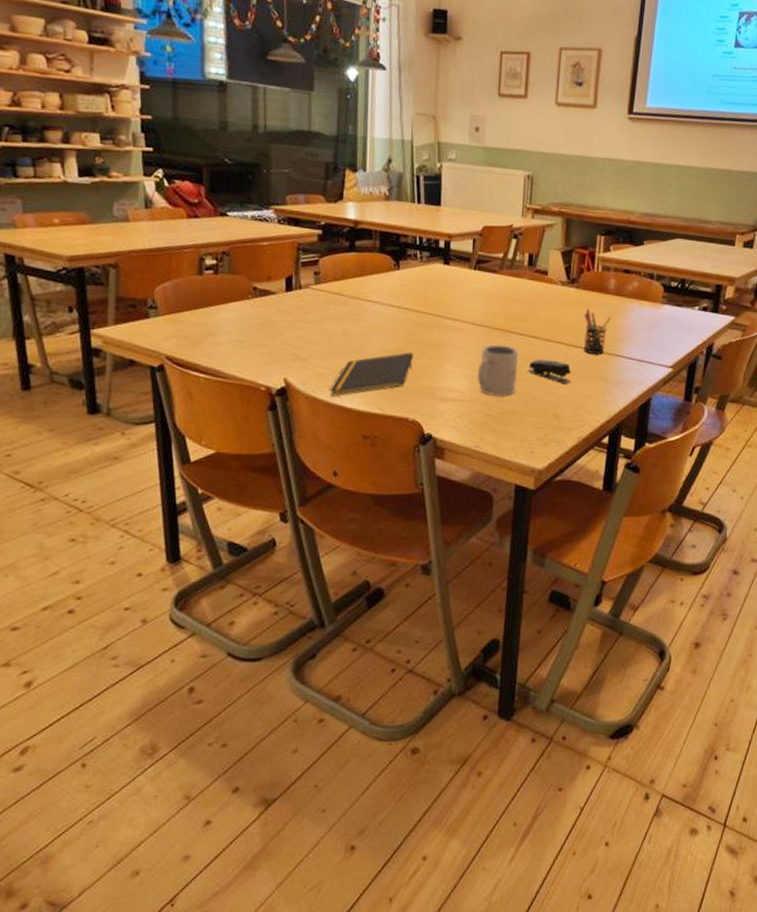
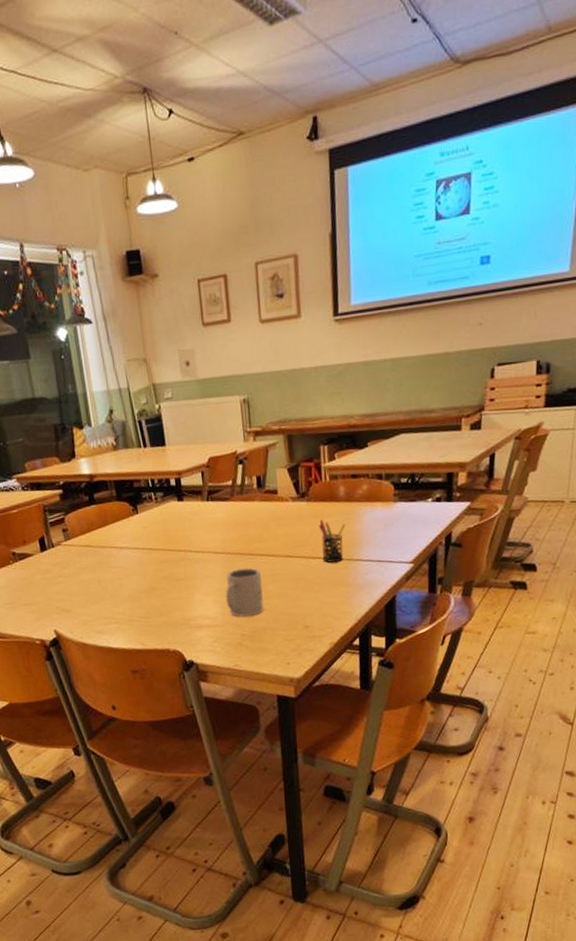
notepad: present [329,353,413,396] -> none [95,589,166,640]
stapler: present [527,359,572,384] -> none [272,574,315,595]

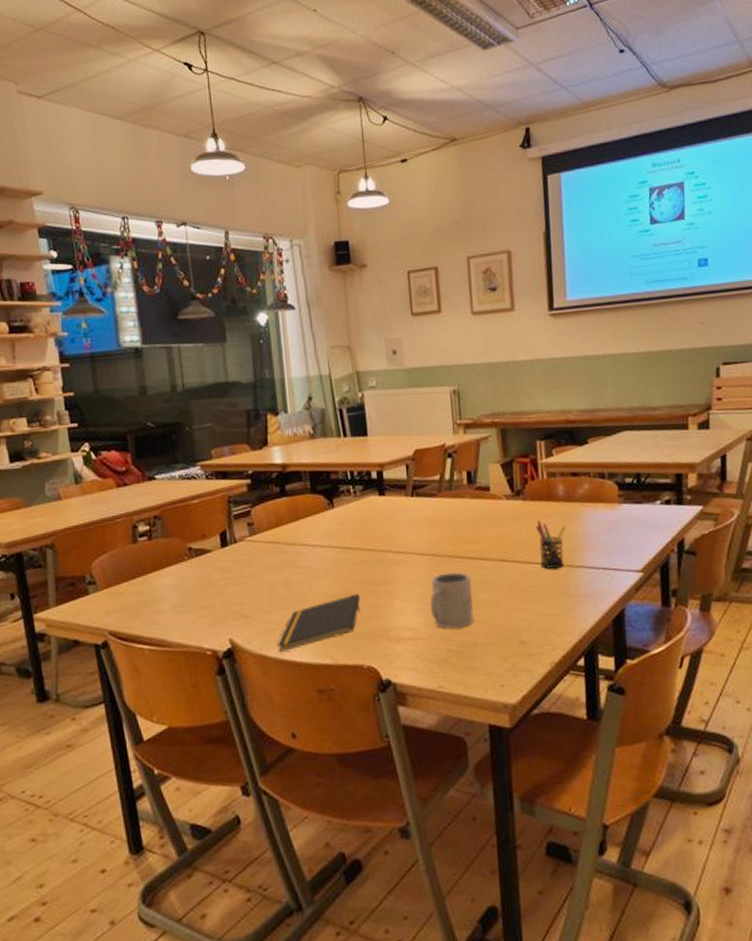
notepad: none [95,589,166,640] -> present [276,594,361,652]

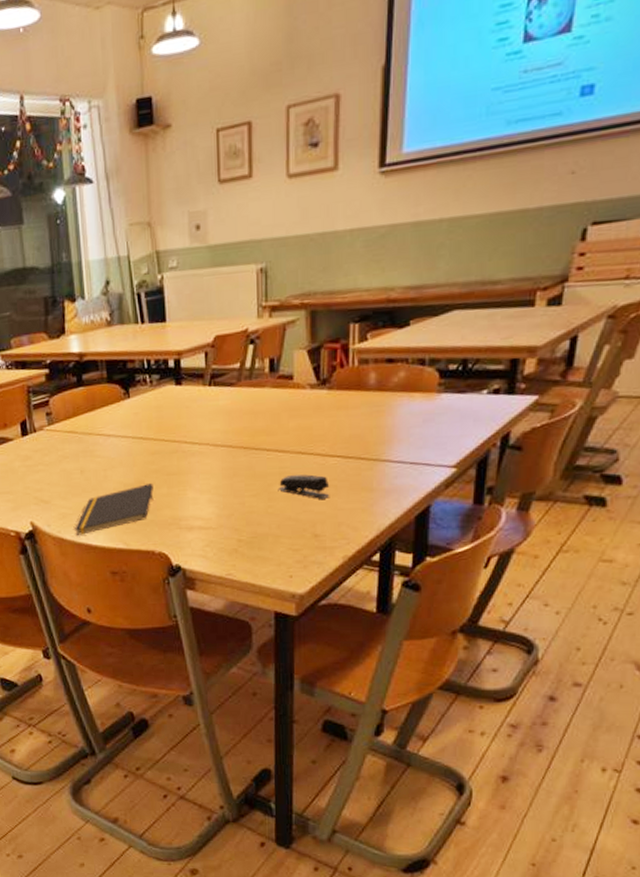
mug: present [430,572,474,629] -> none [222,464,268,520]
stapler: none [483,581,533,606] -> present [278,474,330,499]
pen holder: present [535,520,566,569] -> none [340,411,375,462]

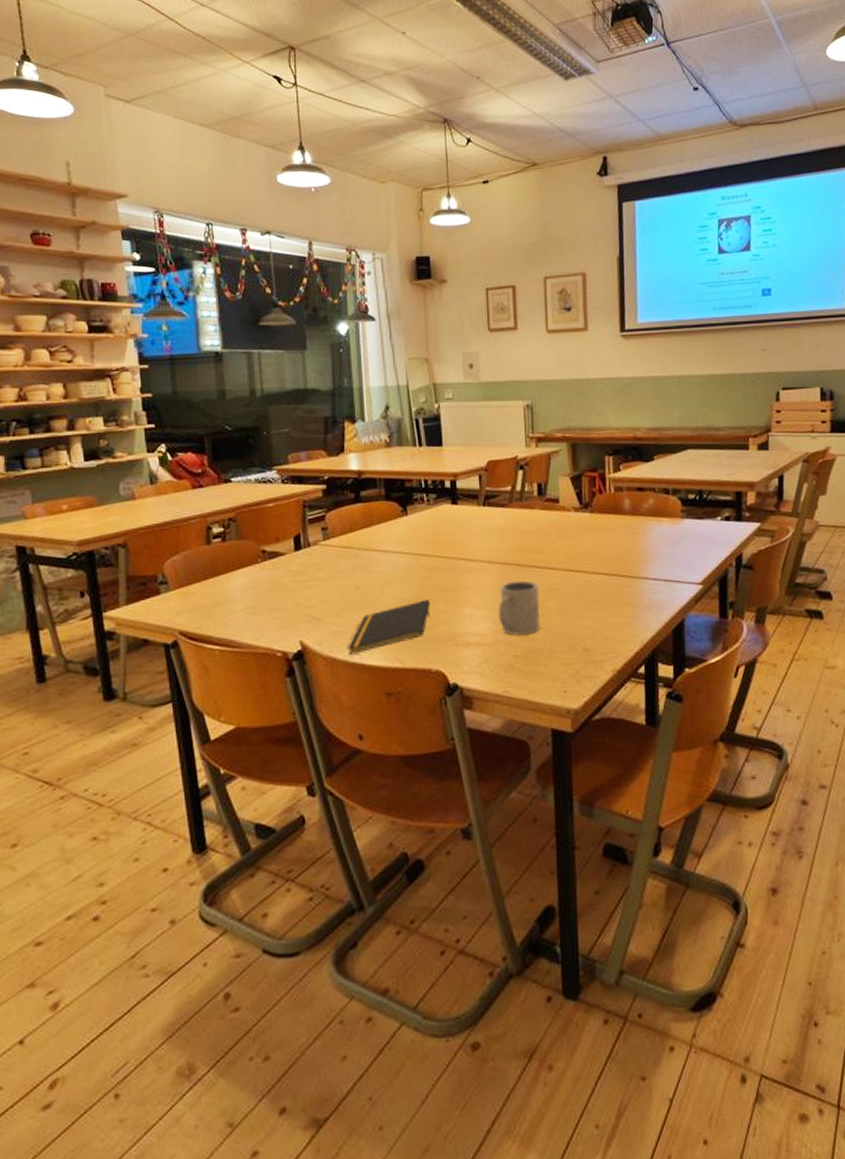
mug: none [222,464,268,520] -> present [498,580,541,636]
stapler: present [278,474,330,499] -> none [549,590,597,614]

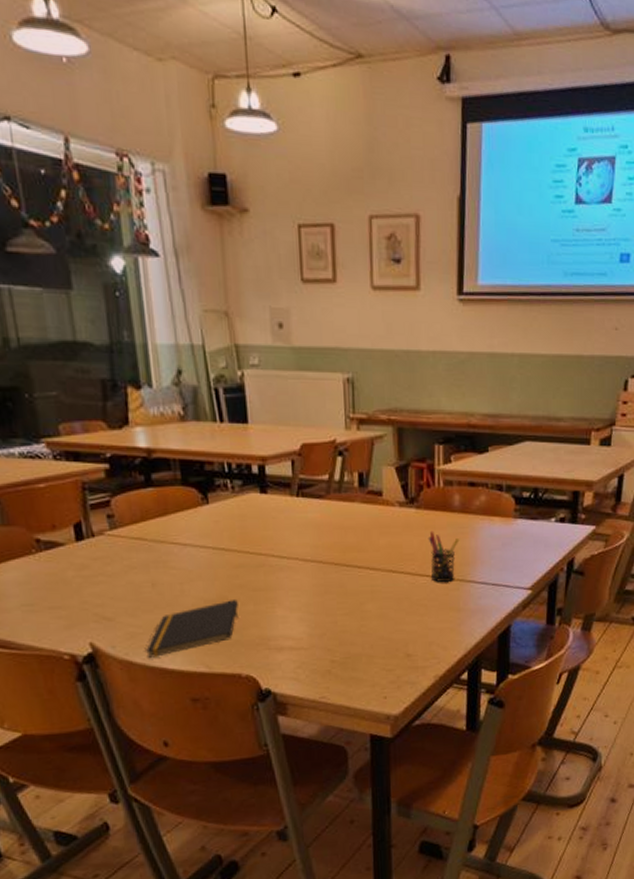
mug: present [498,580,541,636] -> none [314,581,360,640]
pen holder: none [601,532,631,579] -> present [428,531,460,582]

